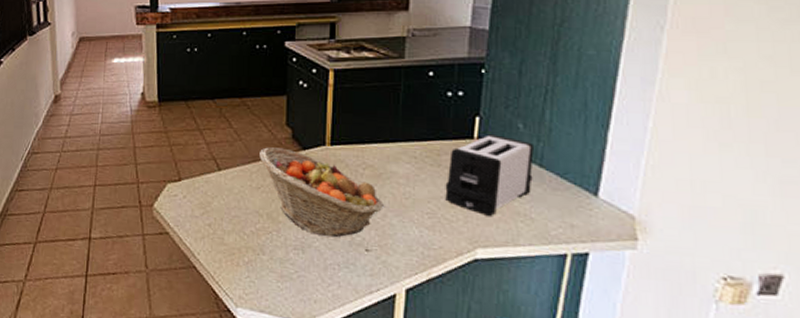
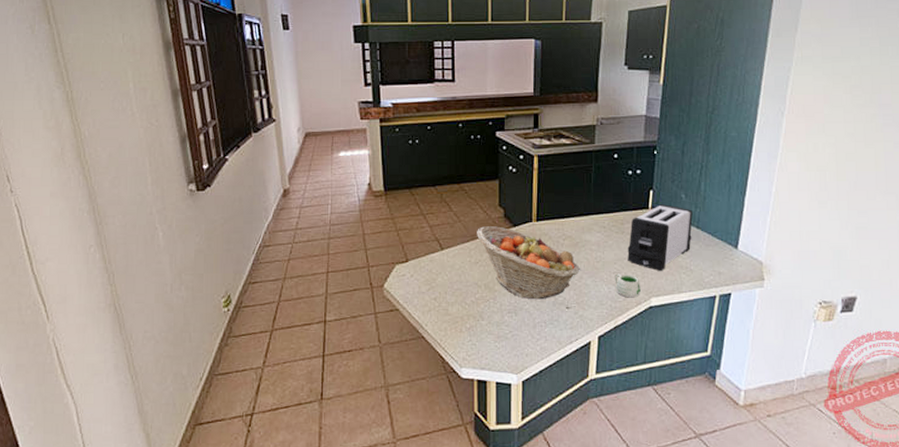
mug: none [428,214,462,247] -> present [614,273,641,298]

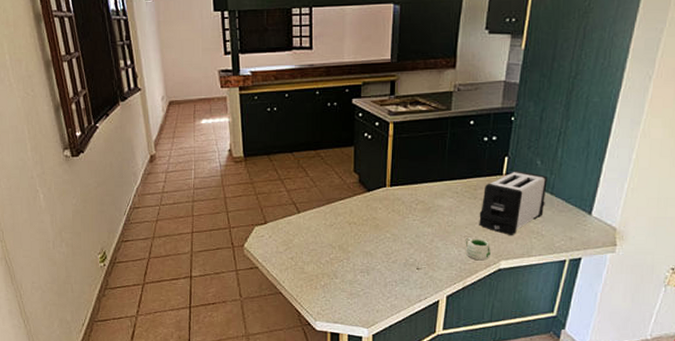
fruit basket: present [477,226,580,300] -> none [332,191,431,261]

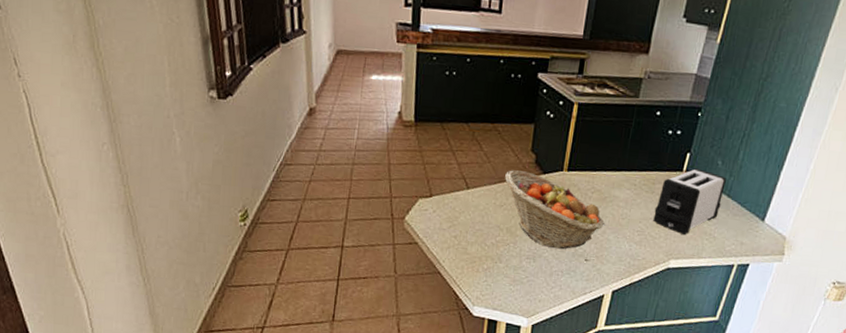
fruit basket: none [332,191,431,261] -> present [505,170,605,249]
mug: present [465,237,491,261] -> none [637,232,662,258]

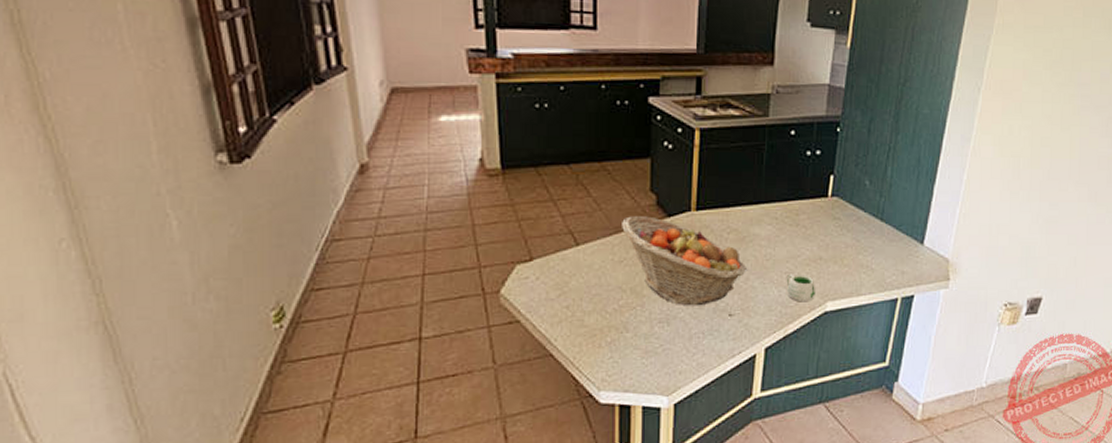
mug: none [637,232,662,258] -> present [786,274,815,302]
toaster: present [653,168,726,236] -> none [802,192,877,271]

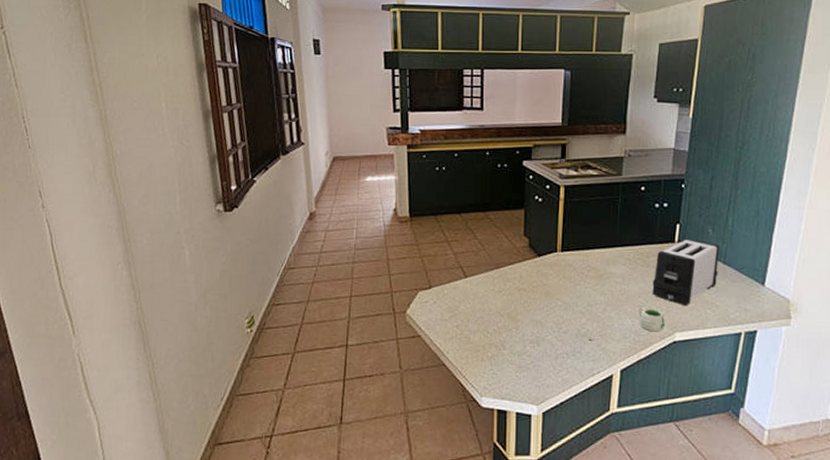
fruit basket: present [622,216,746,306] -> none [501,255,604,331]
toaster: none [802,192,877,271] -> present [652,238,719,307]

